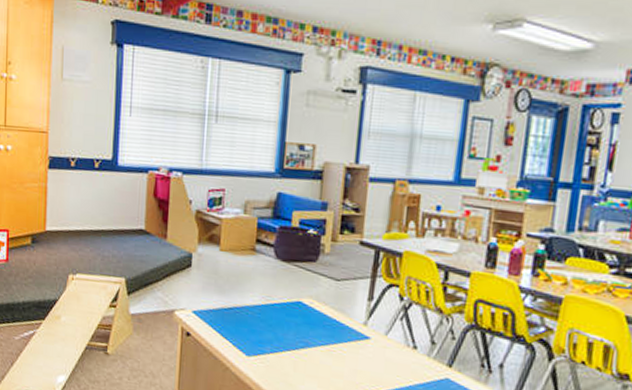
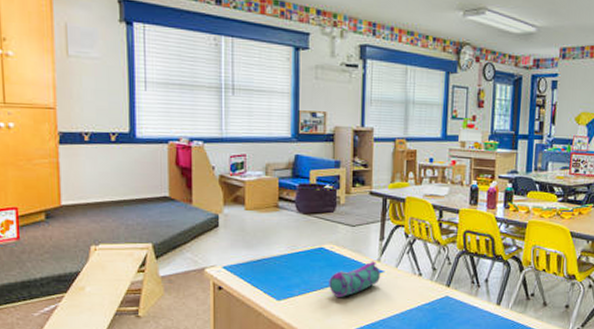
pencil case: none [305,323,366,363] -> present [329,261,380,298]

